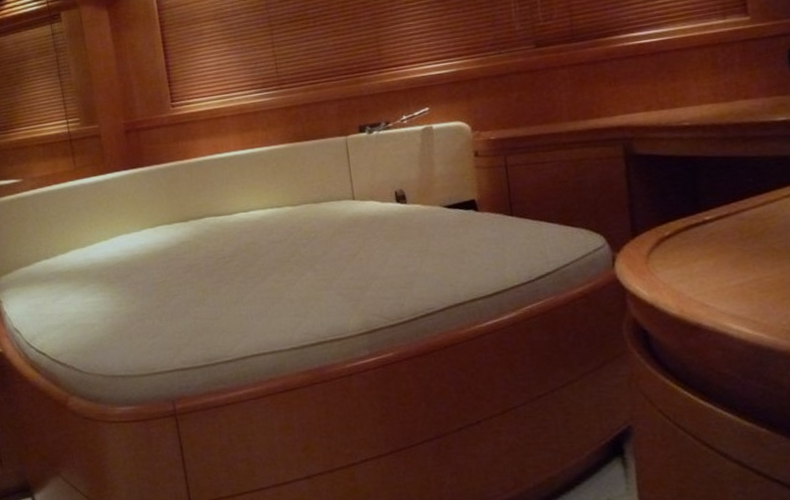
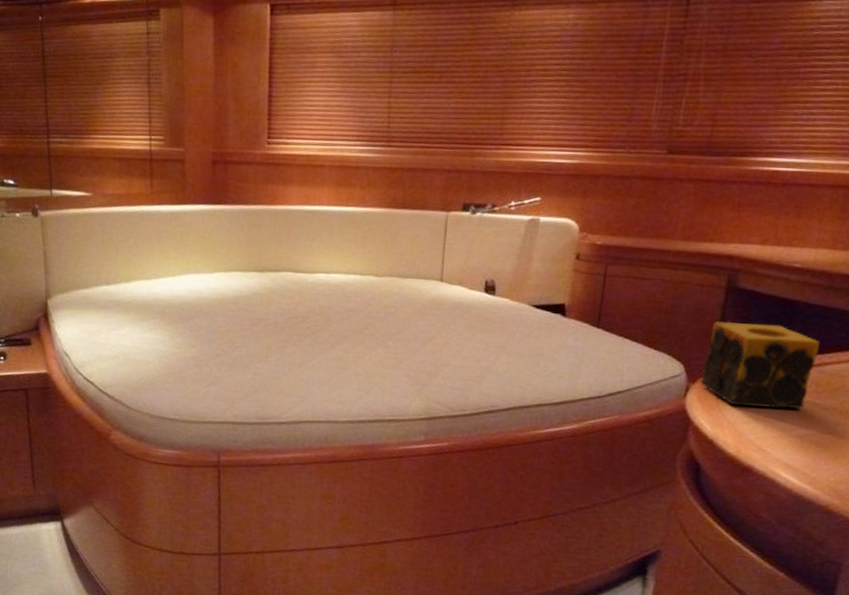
candle: none [621,181,734,267] -> present [700,321,820,409]

